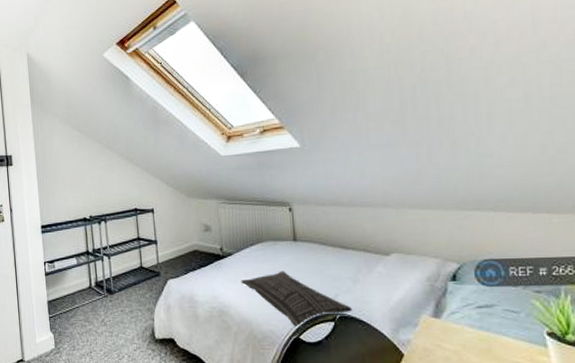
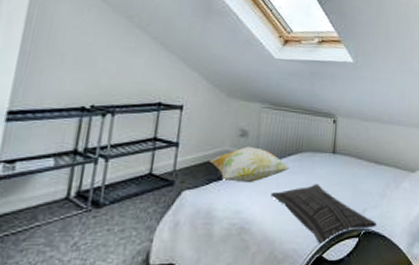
decorative pillow: none [183,239,255,272] -> present [208,146,291,183]

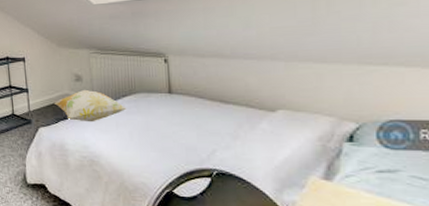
pillow: present [270,184,377,245] -> none [112,123,232,181]

